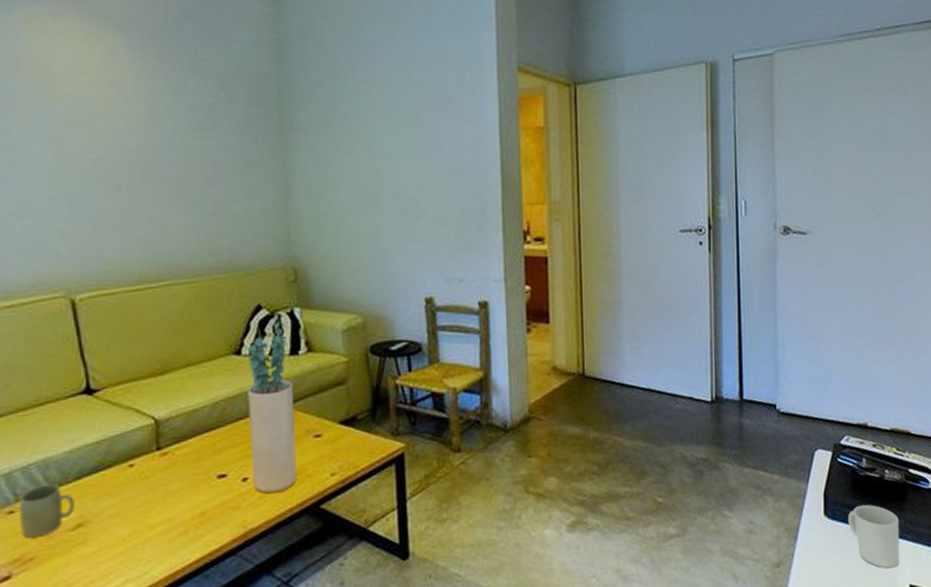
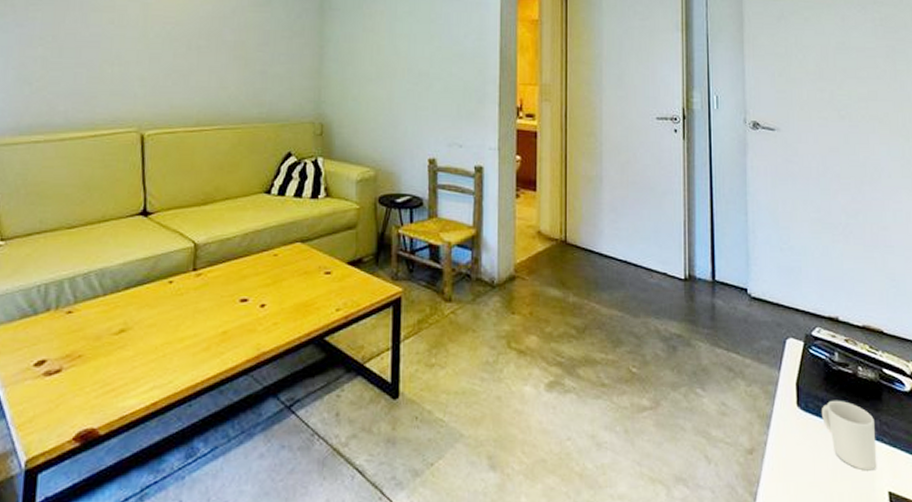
mug: present [18,484,75,538] -> none [74,291,122,337]
vase: present [247,313,297,494] -> none [269,161,312,321]

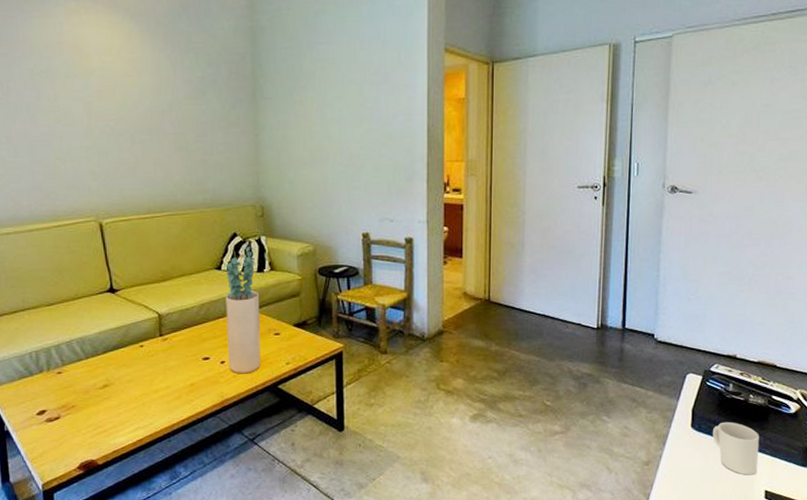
vase: none [269,161,312,321] -> present [225,240,261,374]

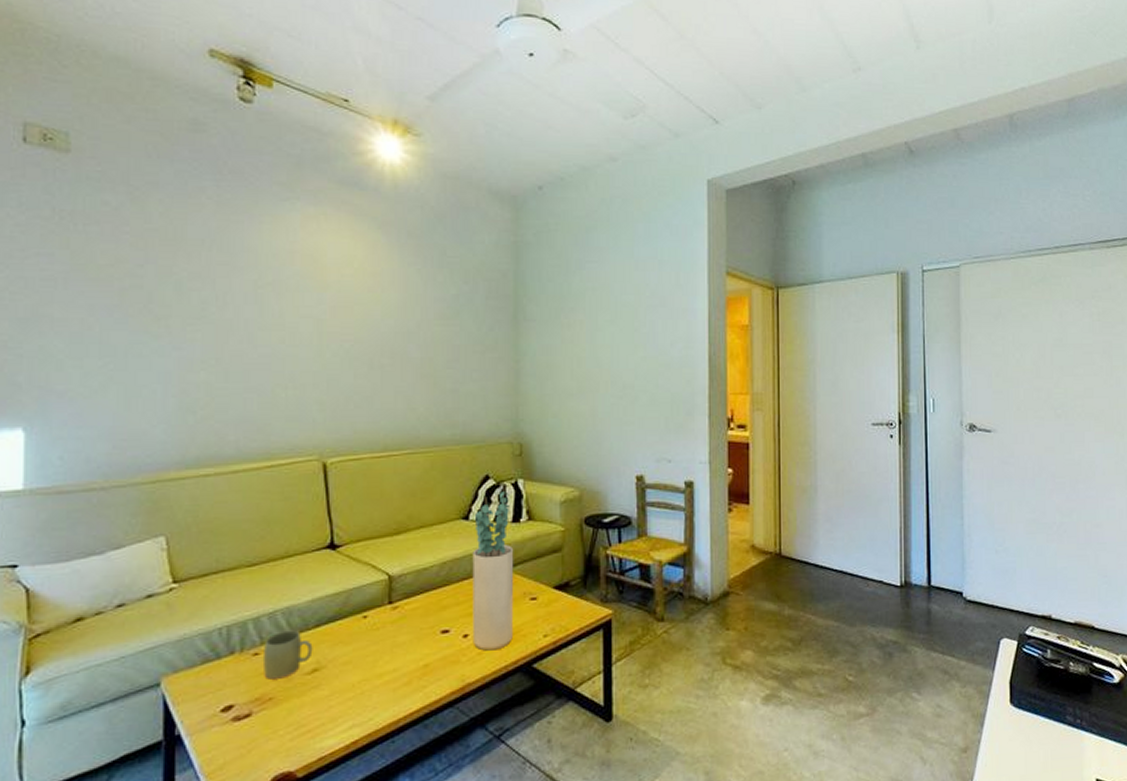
mug: none [64,355,103,392] -> present [262,630,313,679]
mug: present [713,421,760,476] -> none [1034,695,1086,761]

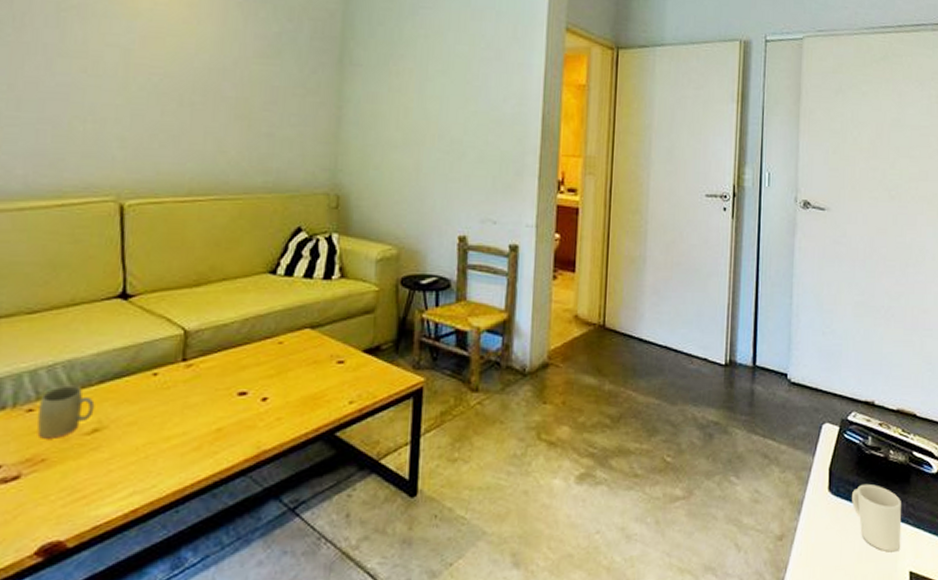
vase: present [472,483,514,651] -> none [271,237,323,416]
mug: none [1034,695,1086,761] -> present [852,483,902,552]

